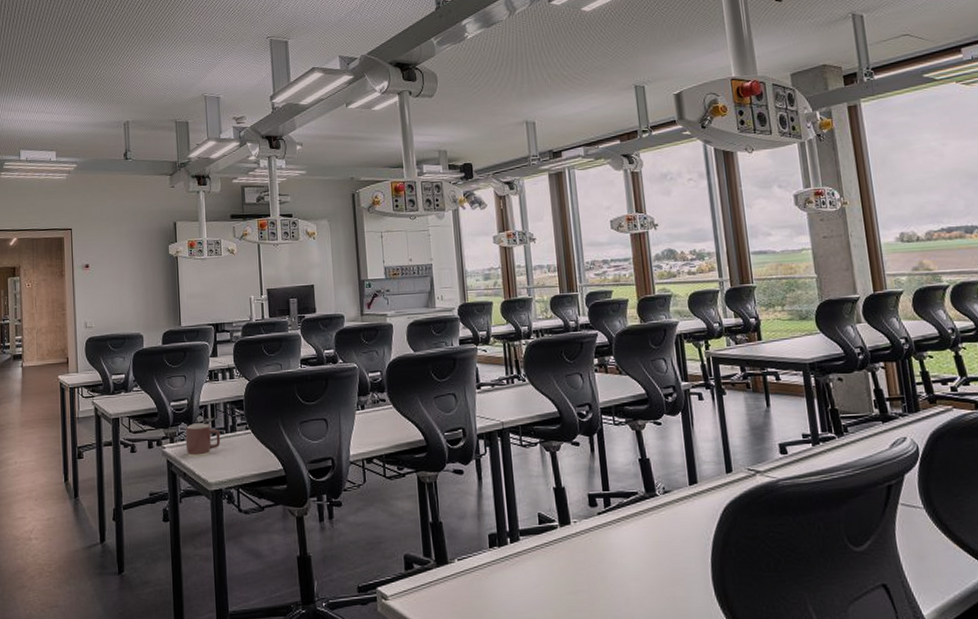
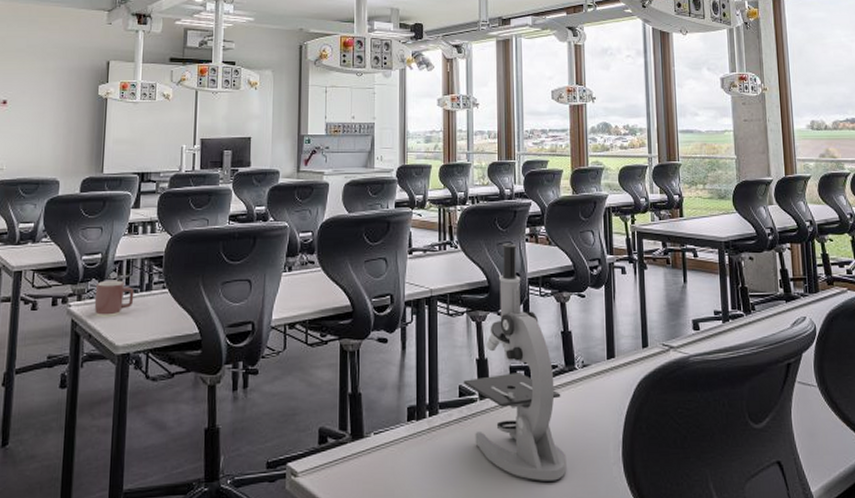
microscope: none [541,374,655,606] -> present [463,243,567,483]

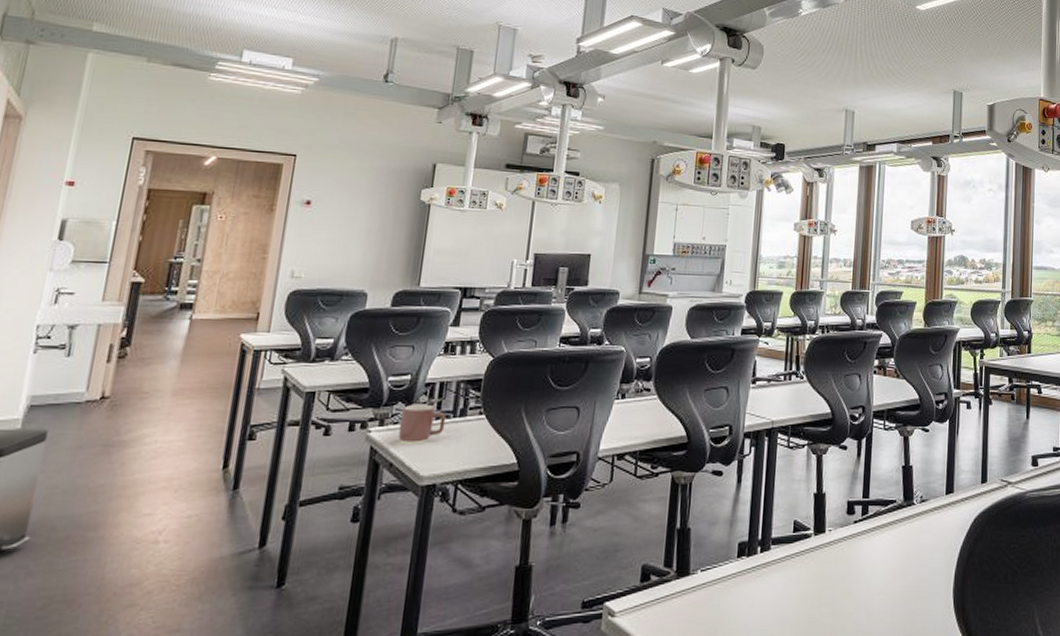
microscope: present [463,243,567,483] -> none [798,374,898,620]

